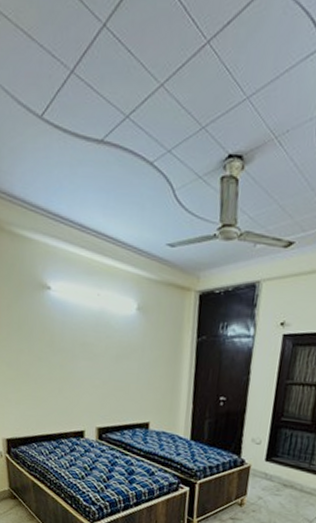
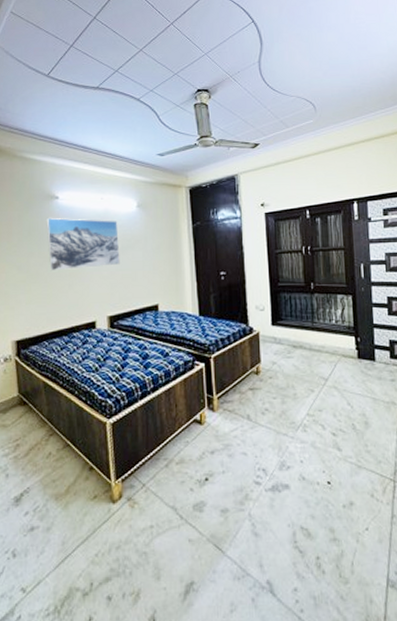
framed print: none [37,310,114,375] -> present [46,217,120,271]

